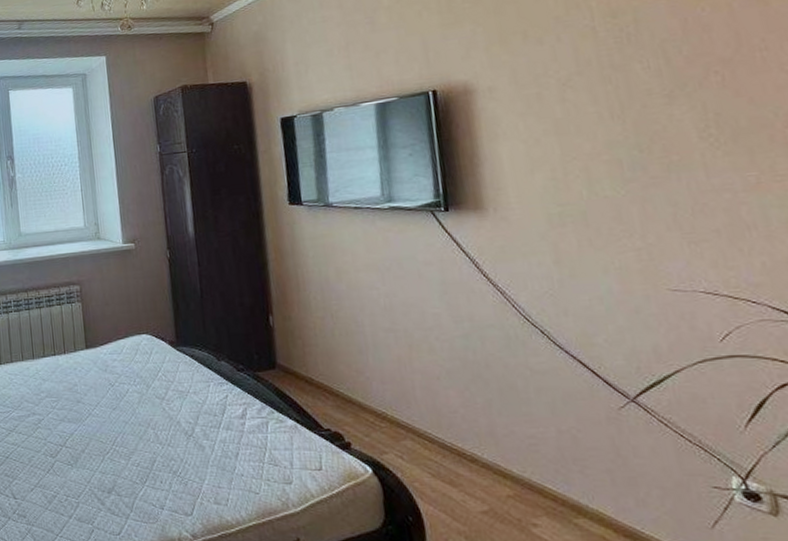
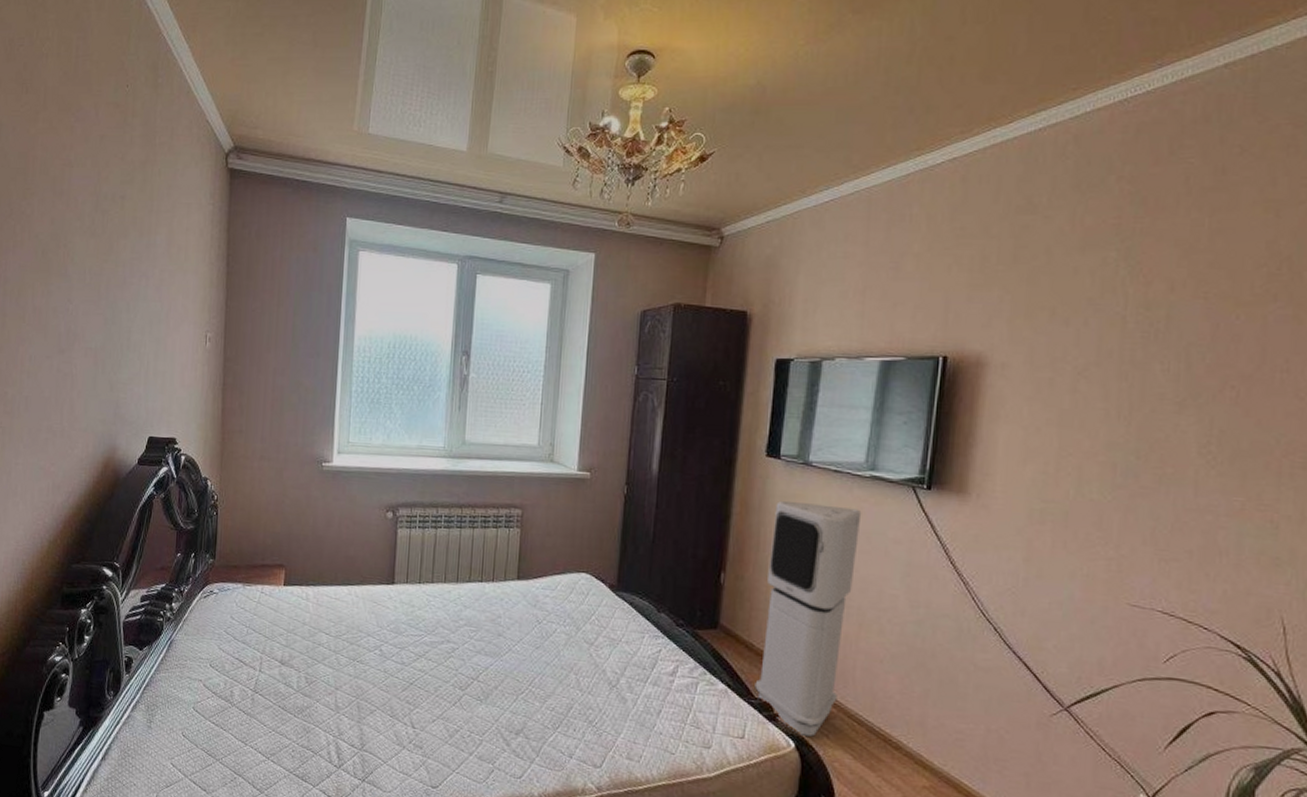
air purifier: none [307,239,404,460] -> present [754,500,862,737]

